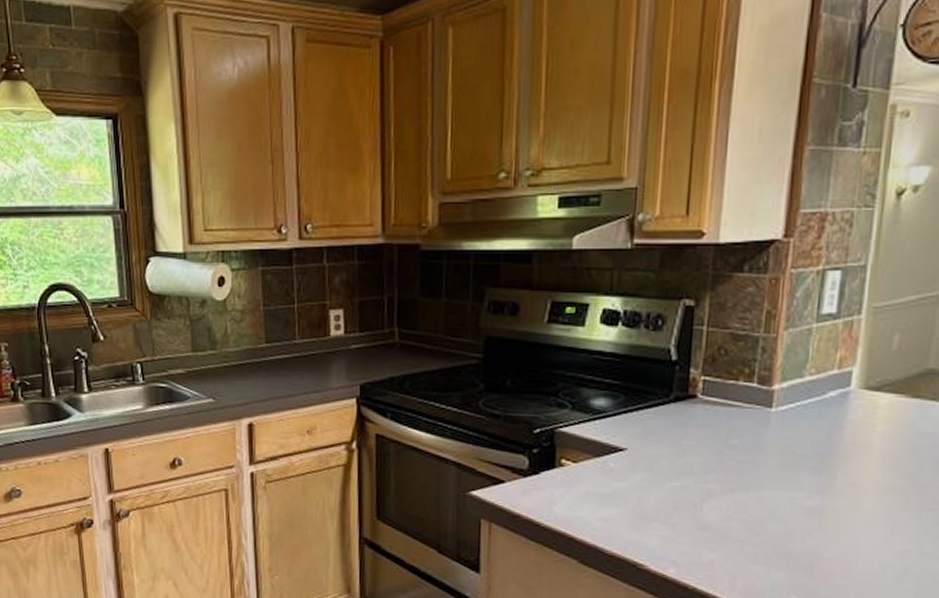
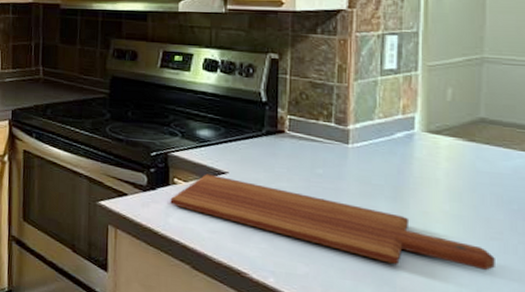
cutting board: none [556,452,927,546] -> present [170,174,495,271]

